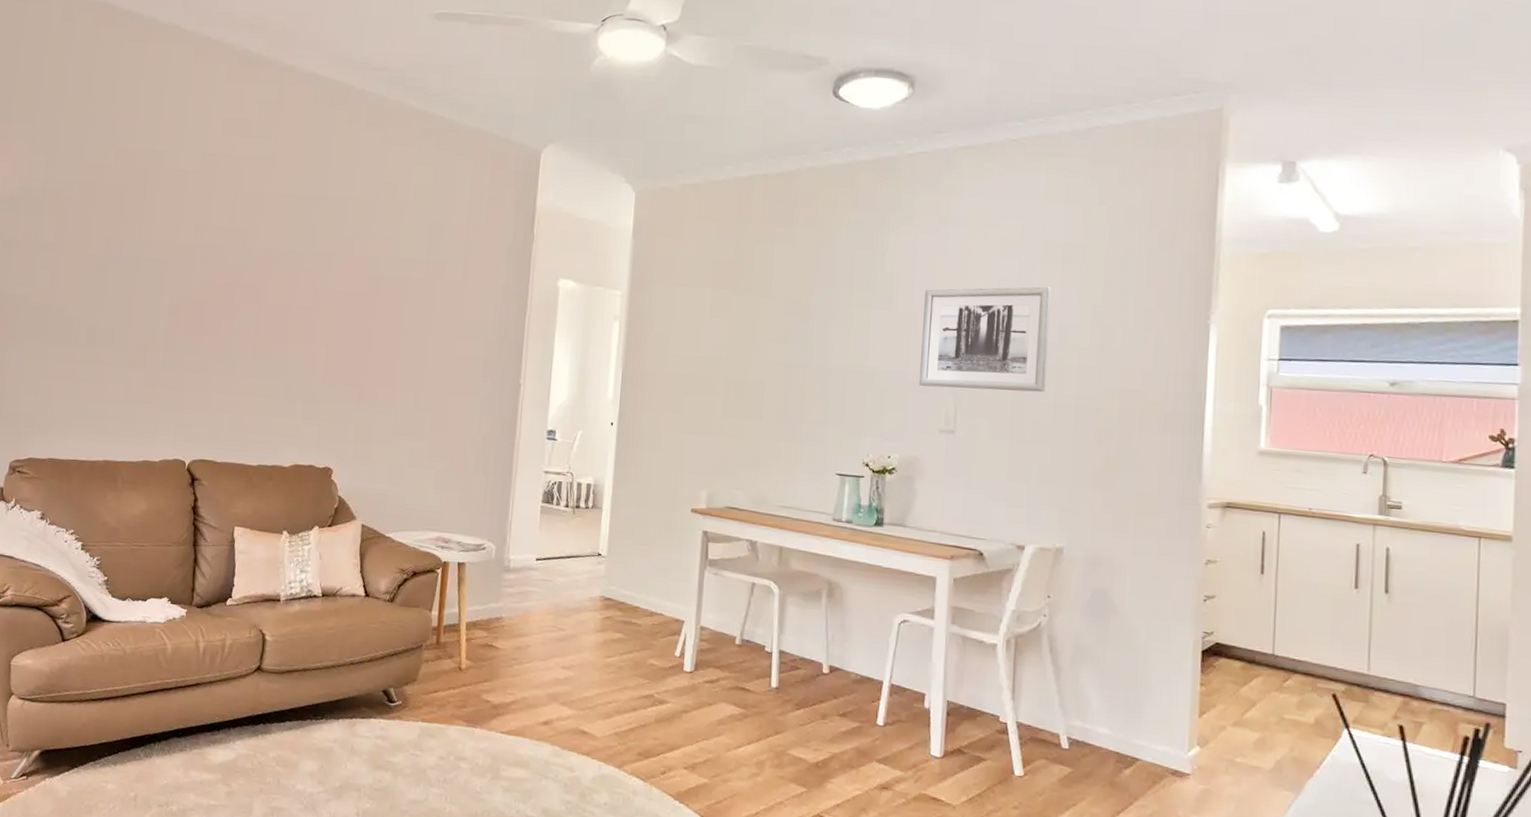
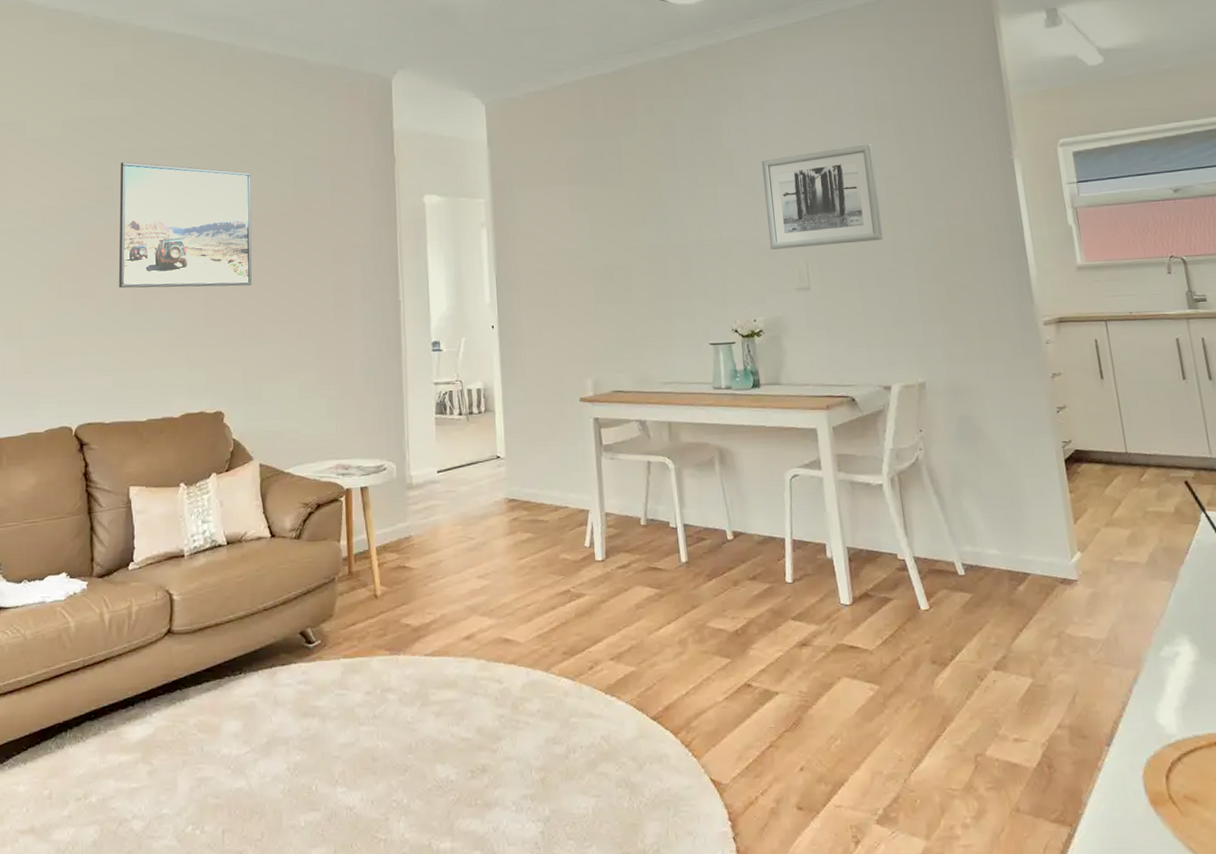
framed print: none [243,204,385,347] -> present [119,161,252,289]

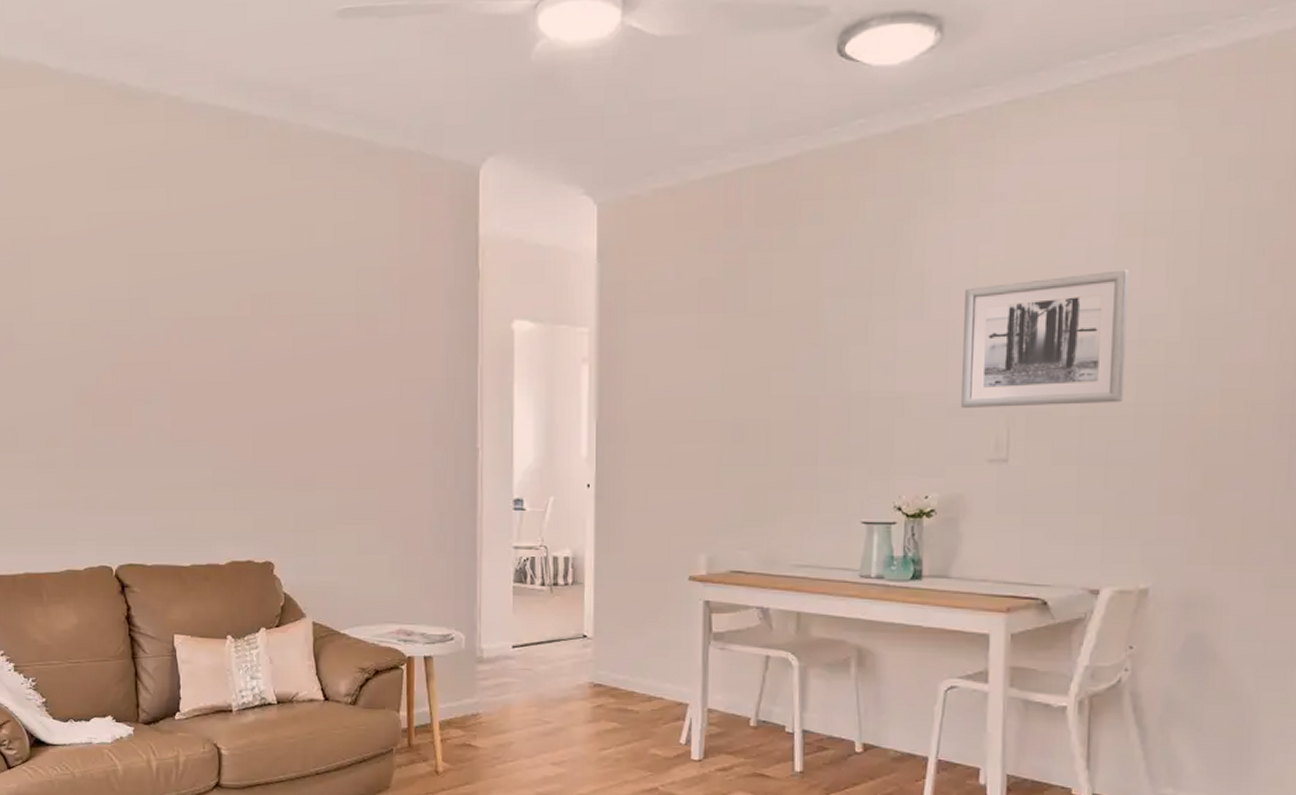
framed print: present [119,161,252,289] -> none [155,267,306,422]

